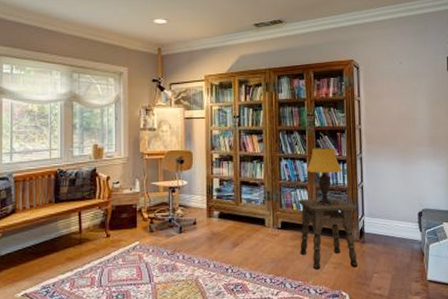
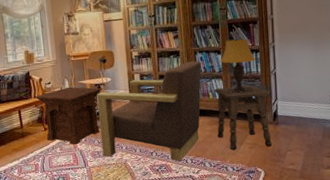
side table: none [99,188,177,255] -> present [34,87,103,145]
armchair: none [170,168,287,280] -> present [97,61,202,161]

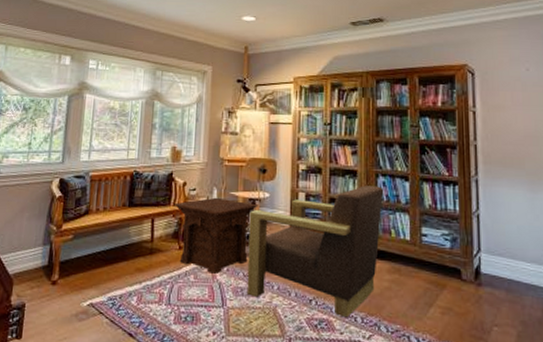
side table: present [214,85,272,150] -> none [398,225,472,316]
table lamp: present [220,38,256,92] -> none [408,164,454,234]

